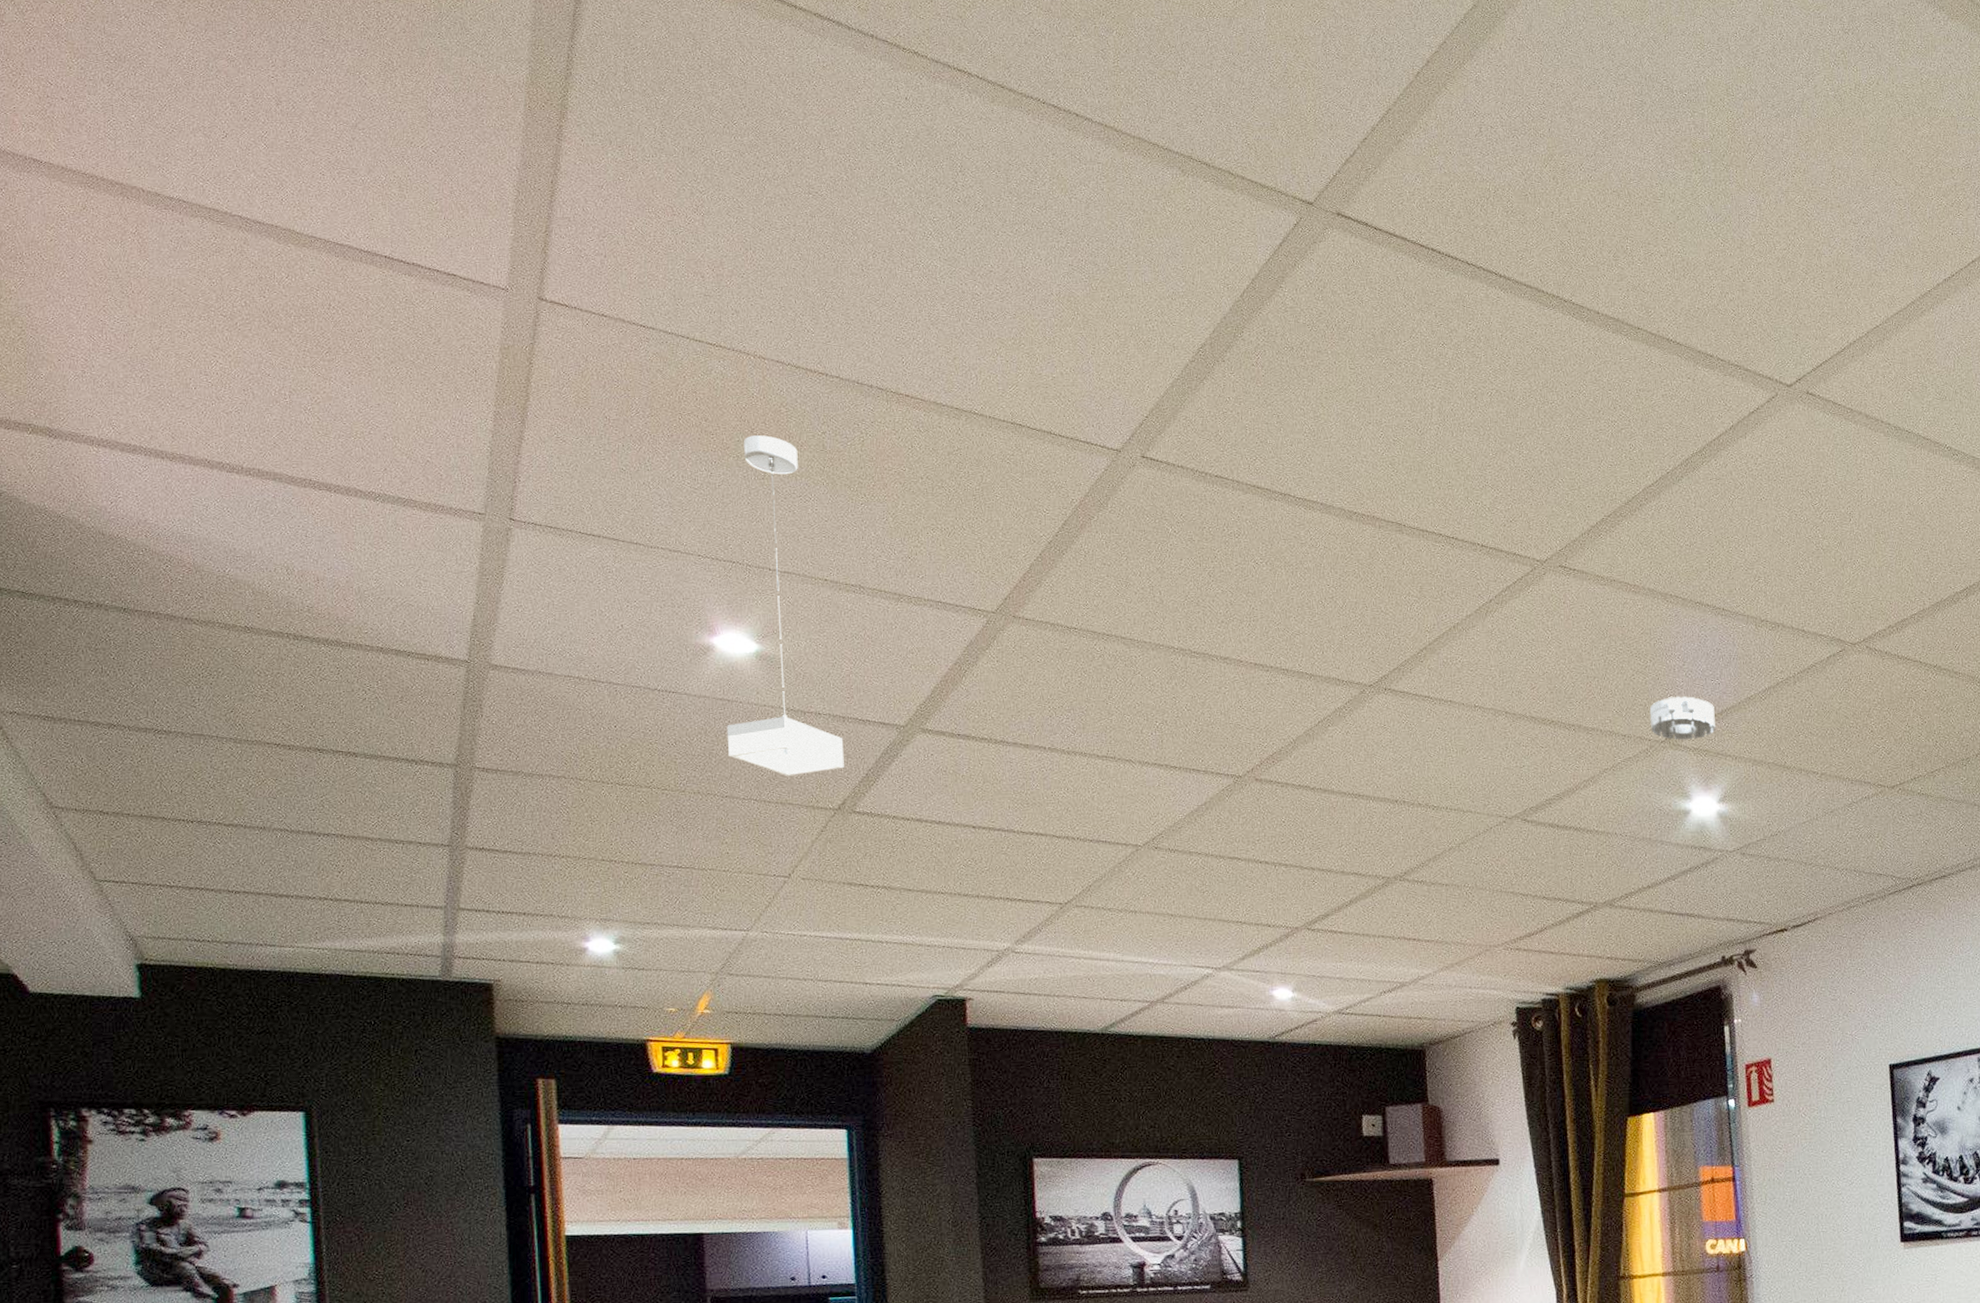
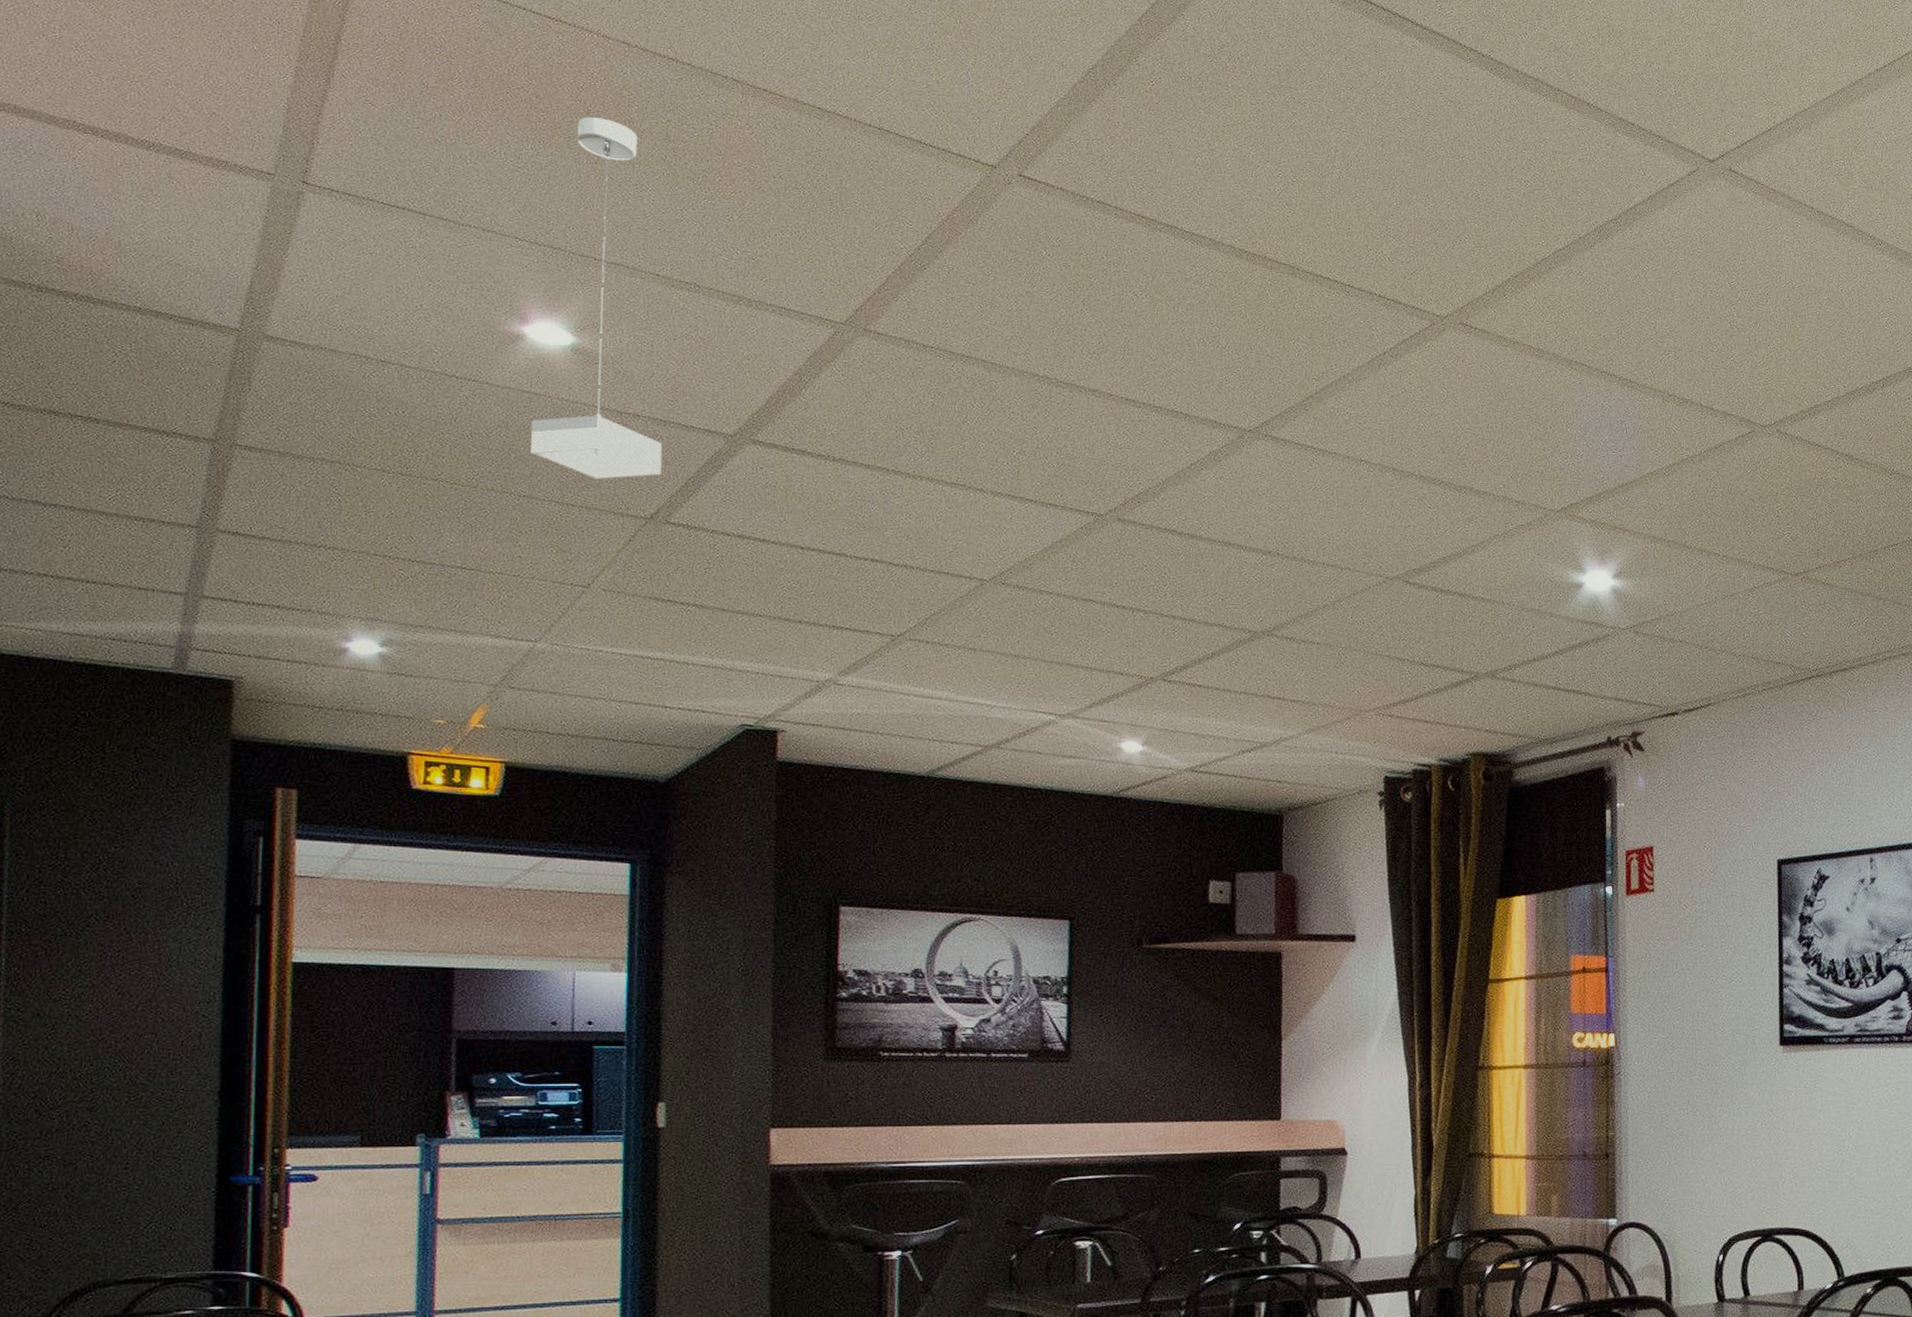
smoke detector: present [1649,696,1716,740] -> none [1546,465,1615,511]

